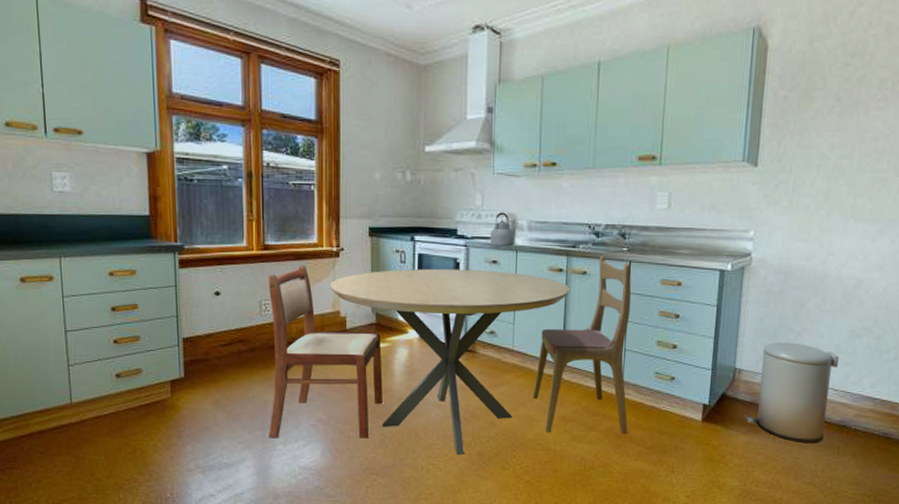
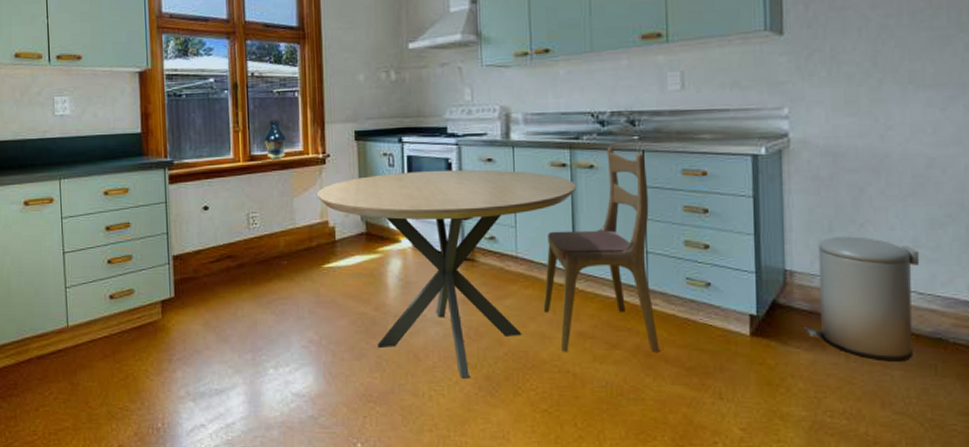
dining chair: present [268,265,383,439] -> none [255,174,377,362]
vase: none [279,211,302,250] -> present [264,120,287,160]
kettle: present [490,212,519,247] -> none [483,106,513,143]

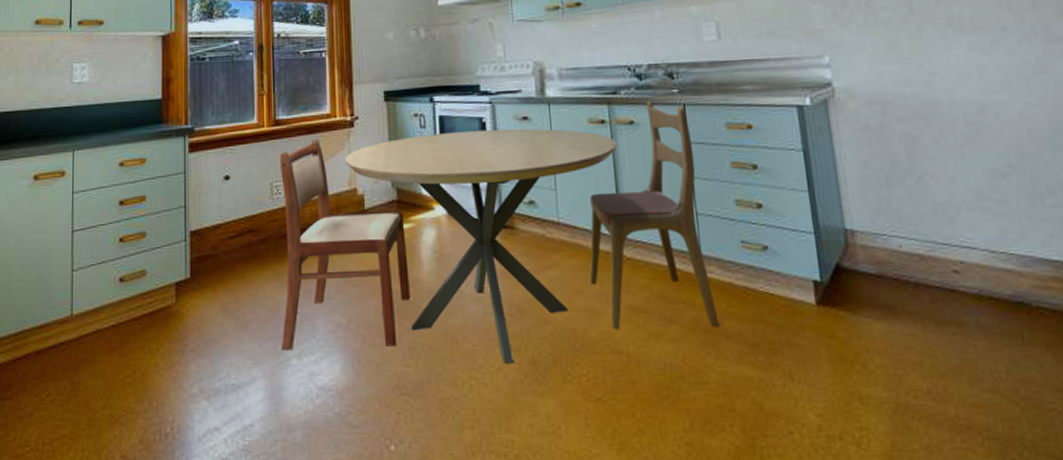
dining chair: none [255,174,377,362] -> present [279,139,410,351]
vase: present [264,120,287,160] -> none [290,82,314,124]
pedal bin: present [804,236,920,362] -> none [873,190,995,331]

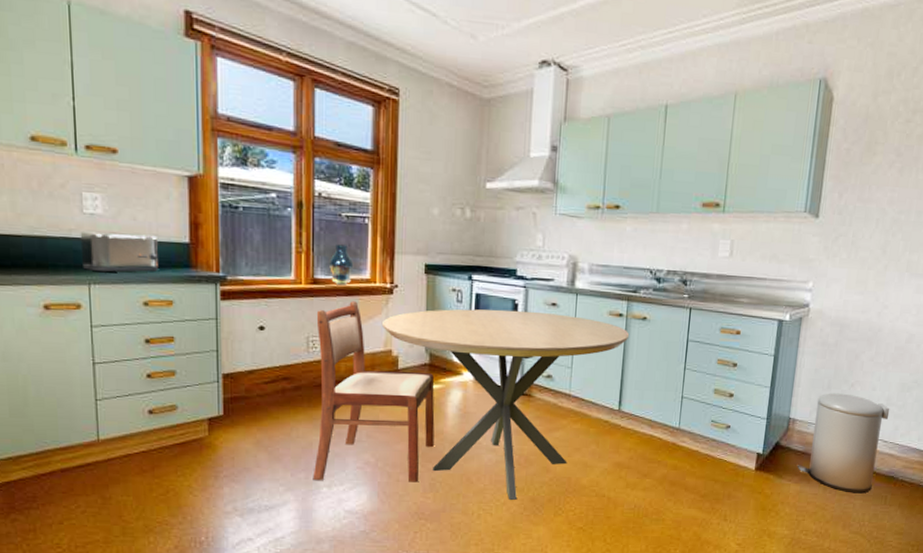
toaster: none [68,95,135,138] -> present [80,231,160,273]
vase: none [290,82,314,124] -> present [329,244,354,285]
dining chair: present [589,100,720,329] -> none [588,301,691,481]
pedal bin: none [873,190,995,331] -> present [796,393,890,494]

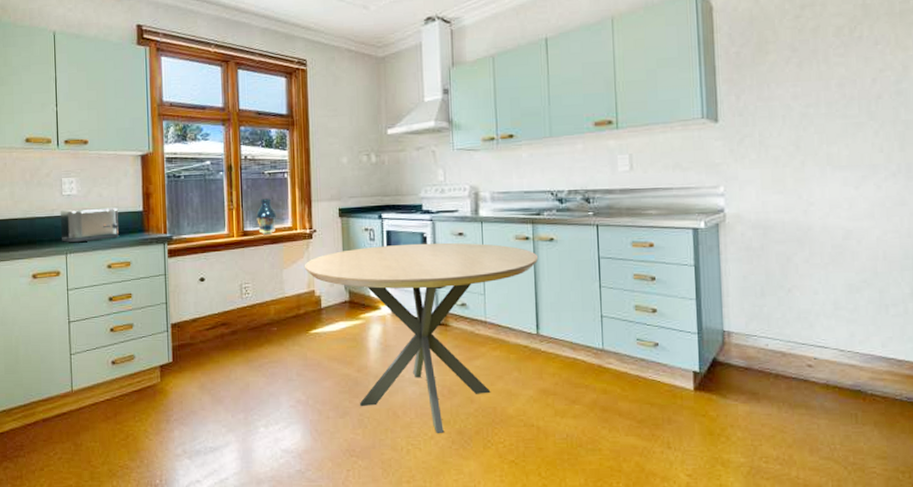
dining chair: present [313,301,435,483] -> none [247,248,359,421]
pedal bin: present [796,393,890,494] -> none [741,300,840,412]

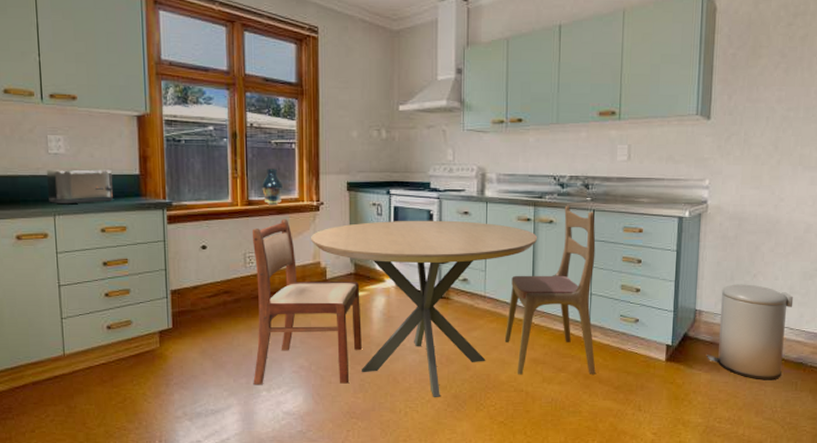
dining chair: none [247,248,359,421] -> present [252,219,362,385]
dining chair: none [509,221,614,408] -> present [504,205,596,375]
pedal bin: none [741,300,840,412] -> present [706,284,794,380]

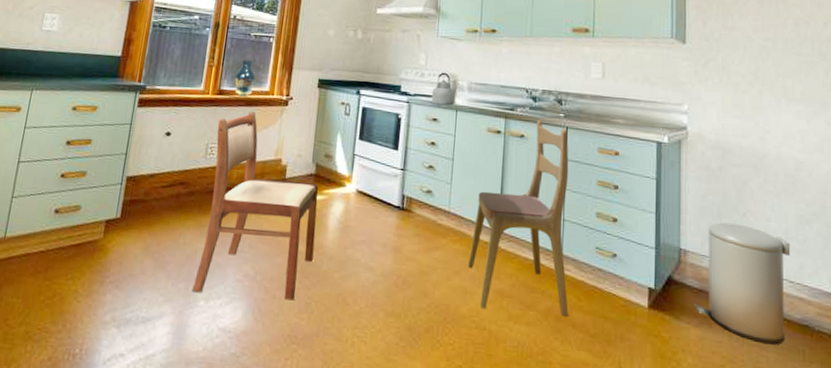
toaster: present [46,169,114,205] -> none [30,44,96,81]
dining table: present [311,220,538,397] -> none [275,121,508,327]
kettle: none [462,166,488,198] -> present [431,72,459,106]

